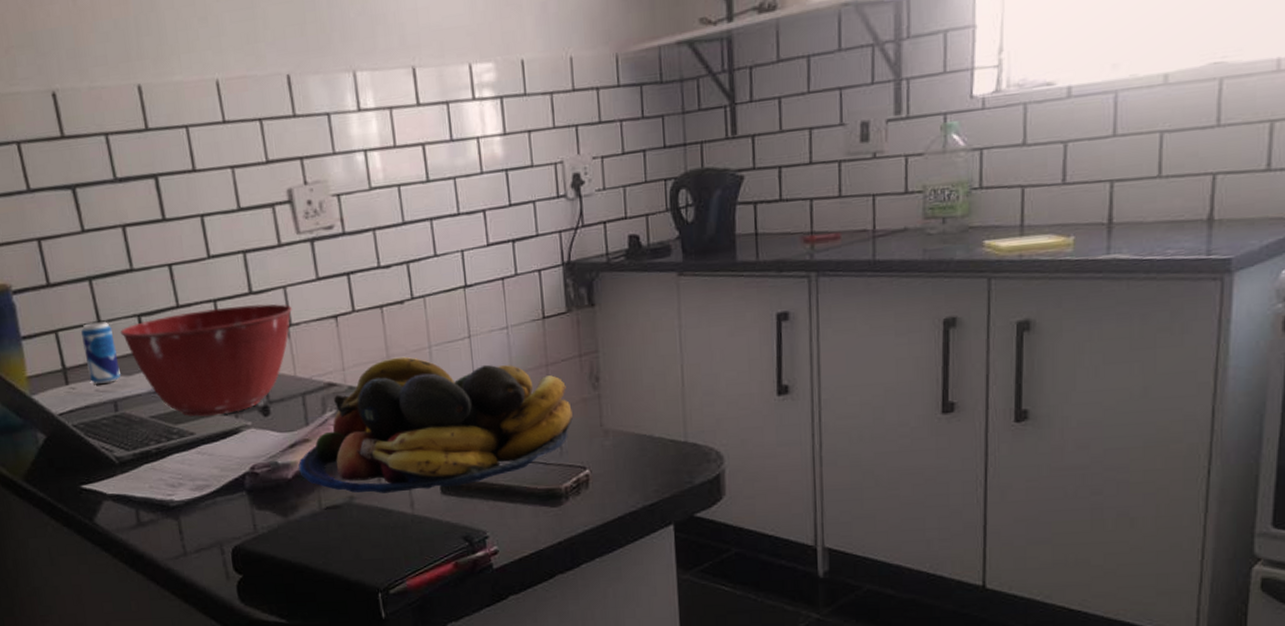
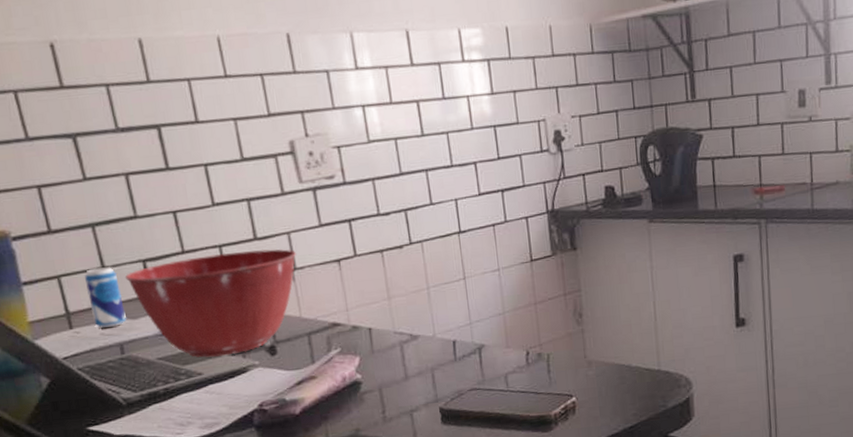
fruit bowl: present [298,356,573,493] -> none [306,297,560,425]

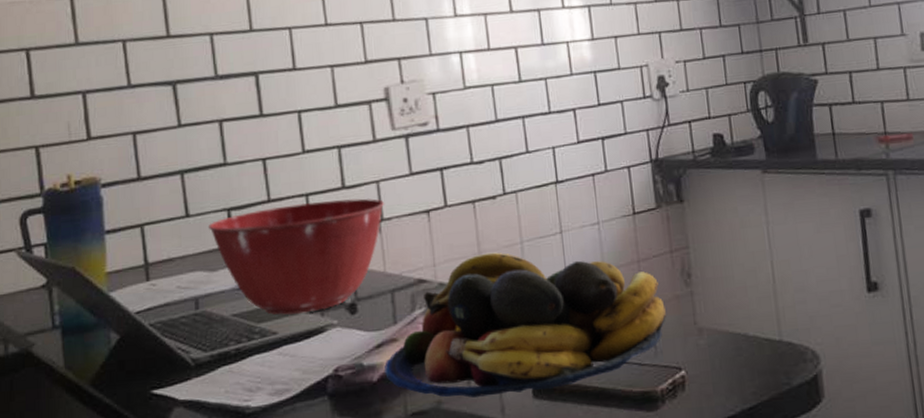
beverage can: present [84,267,127,328] -> none [167,215,205,280]
fruit bowl: none [306,297,560,425] -> present [385,252,666,398]

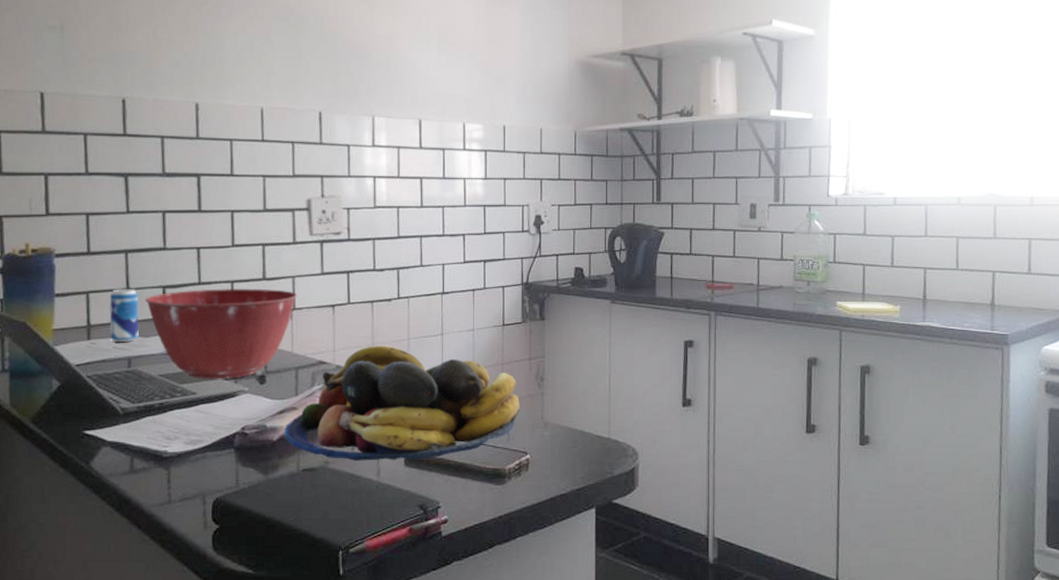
beverage can: none [167,215,205,280] -> present [109,289,139,342]

